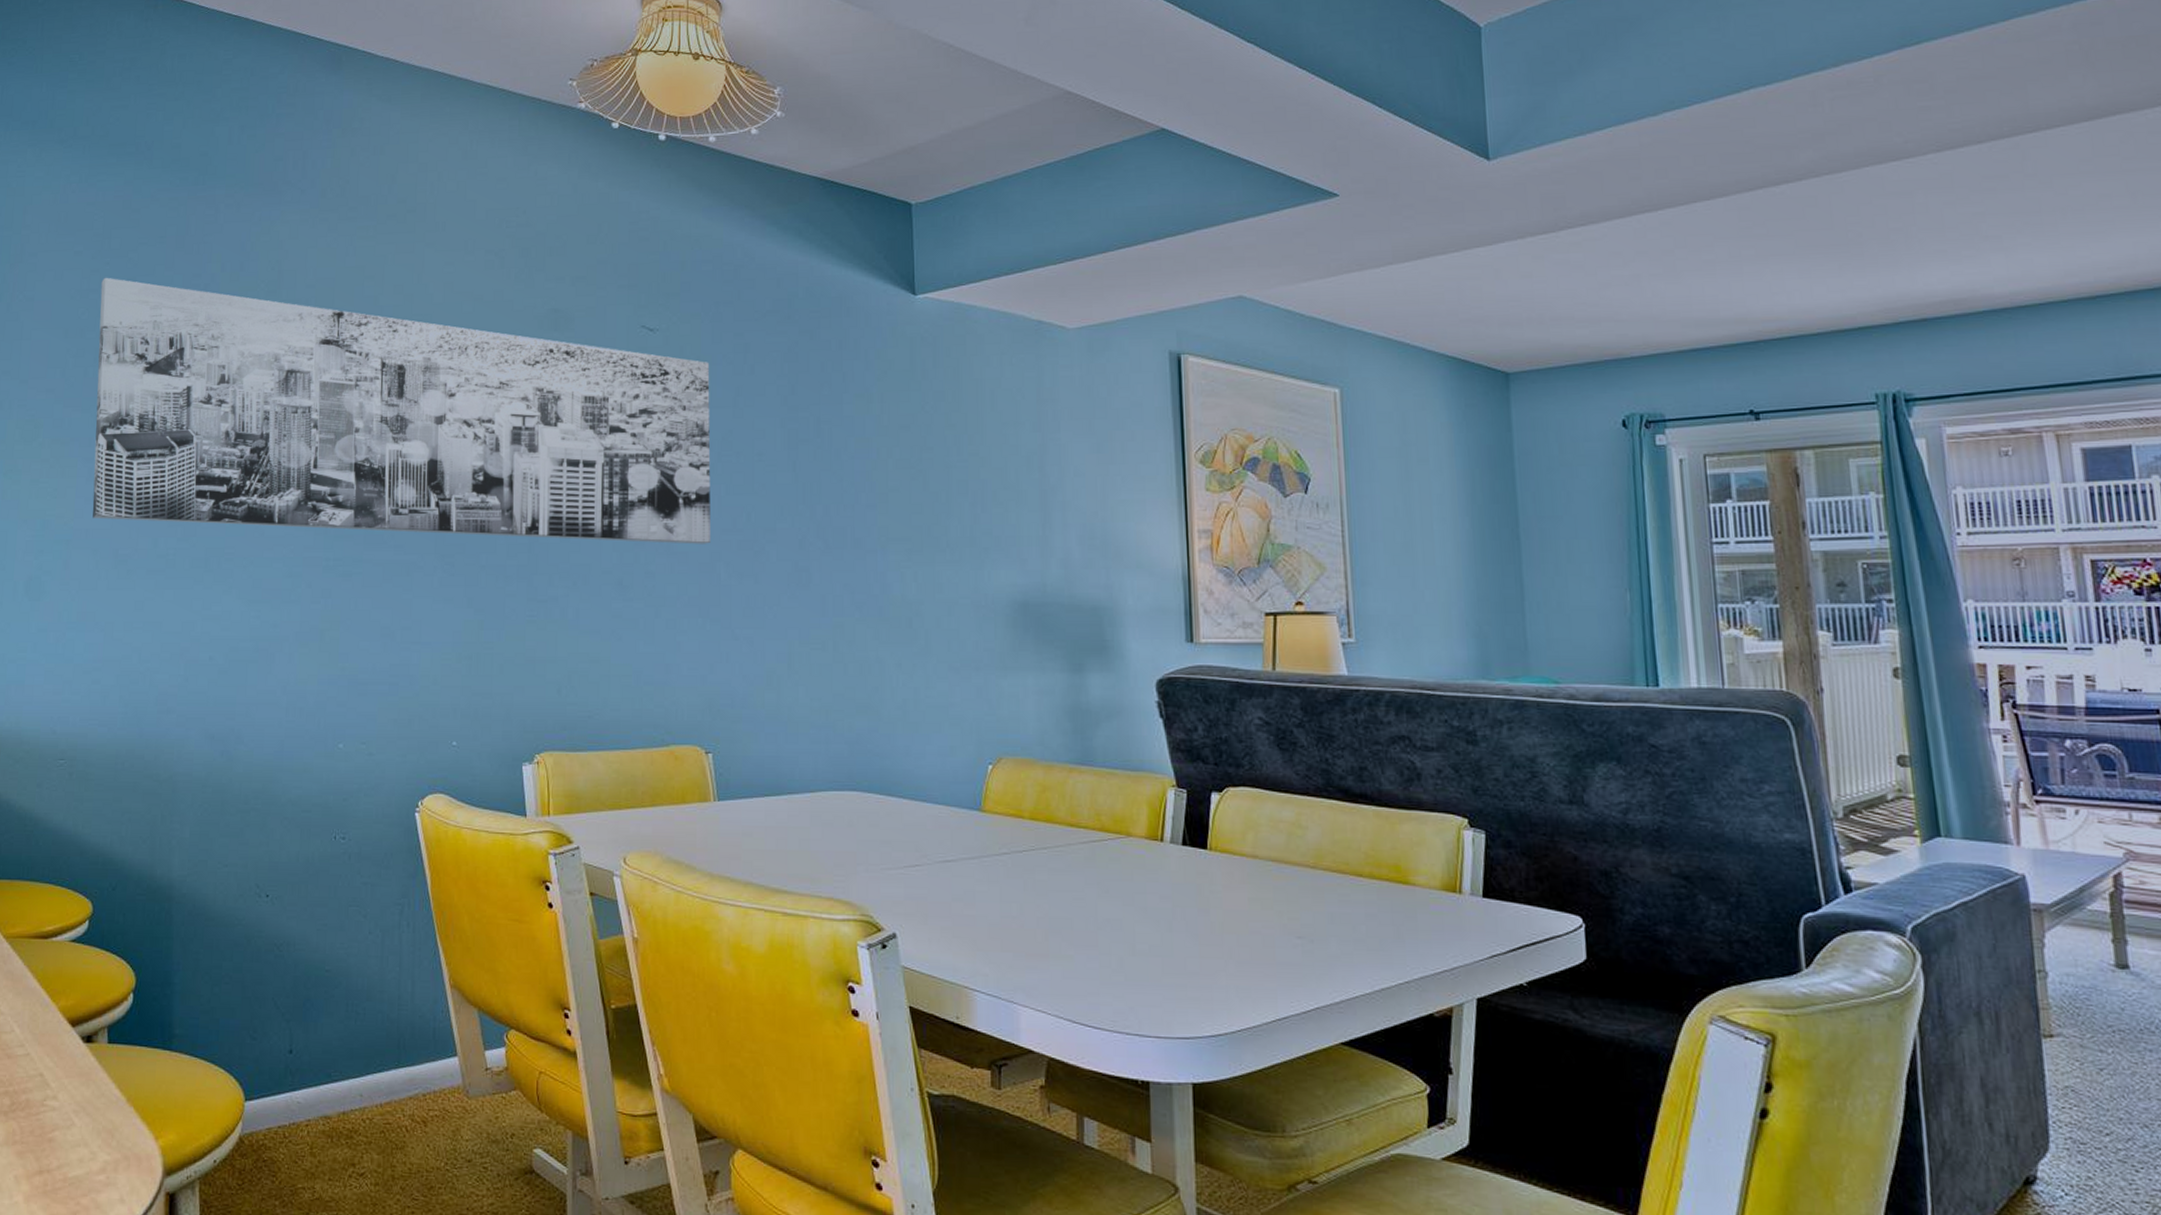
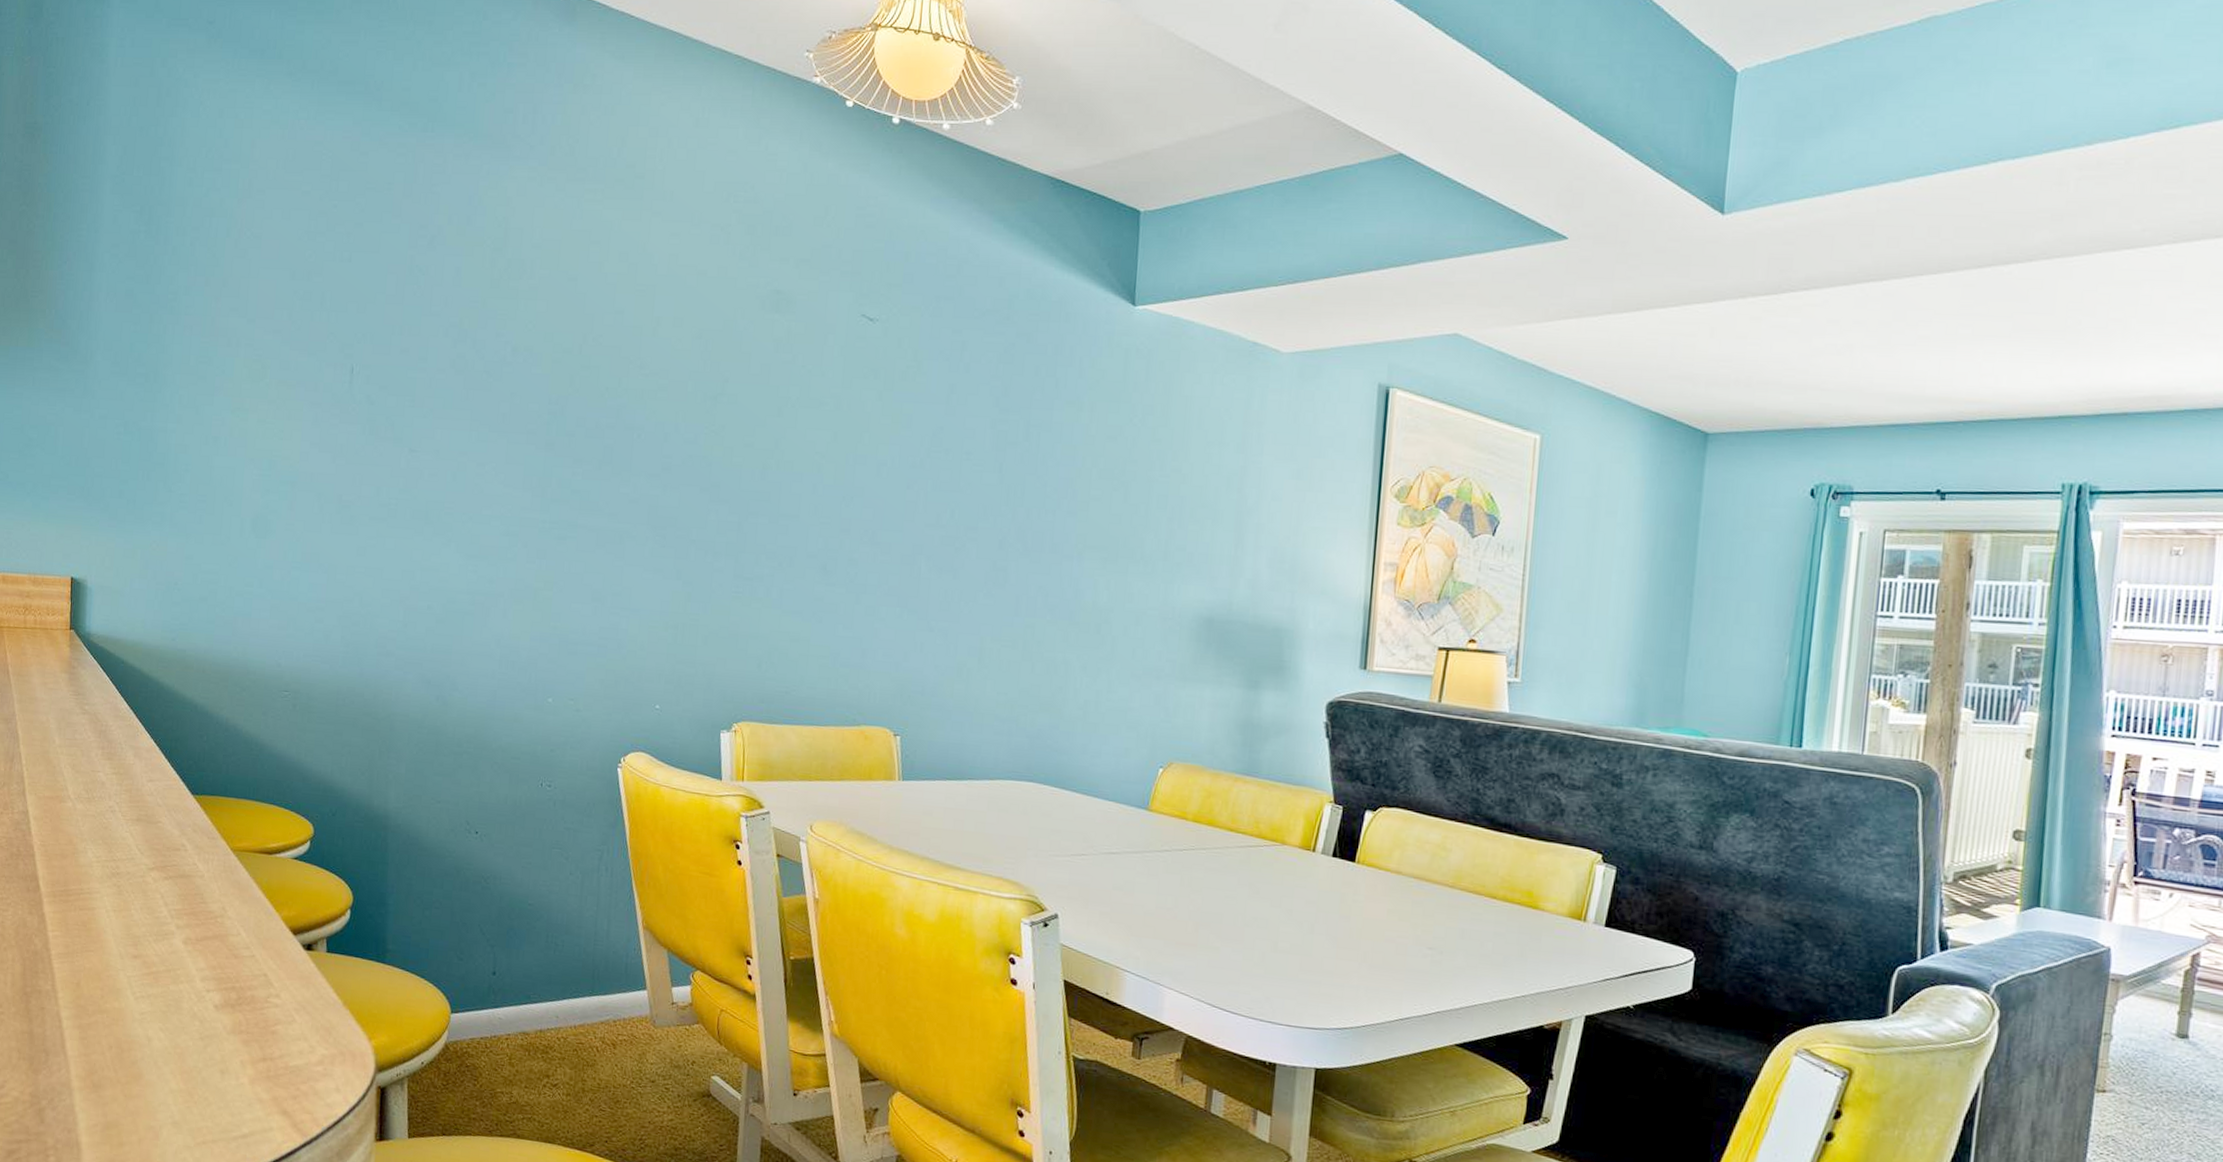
wall art: present [92,277,712,544] -> none [317,220,926,537]

